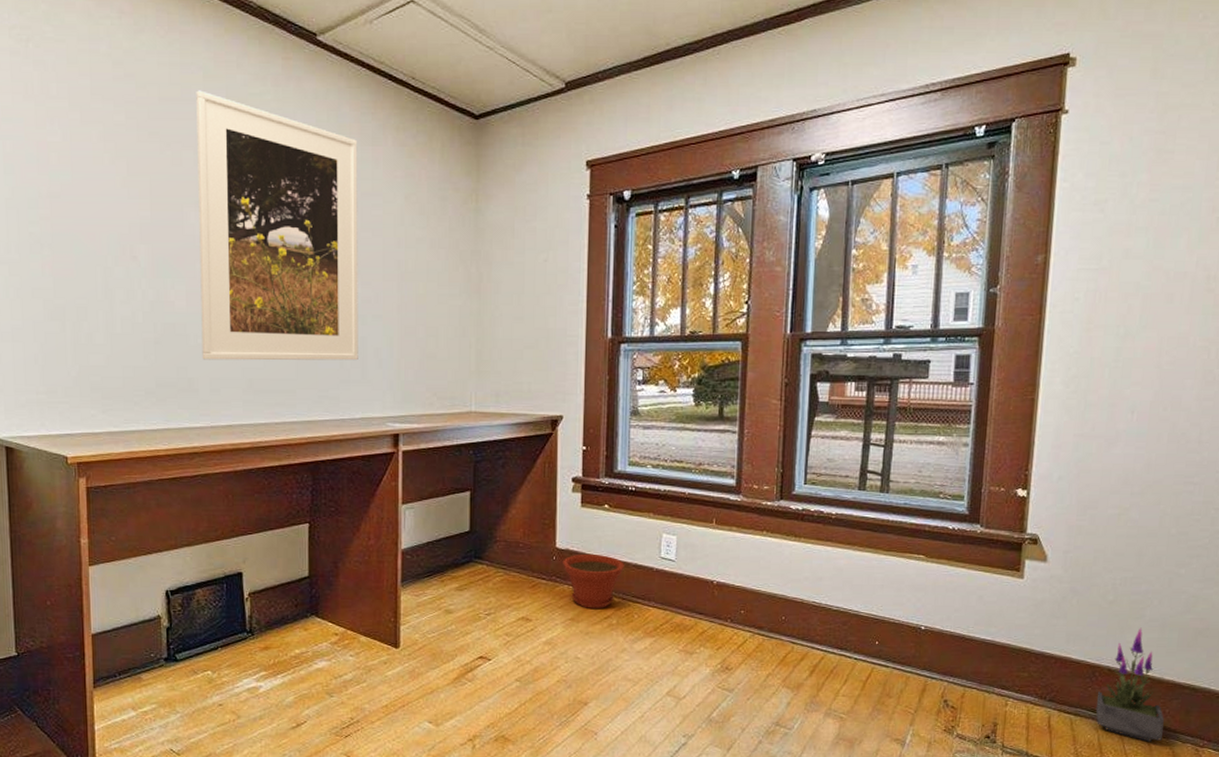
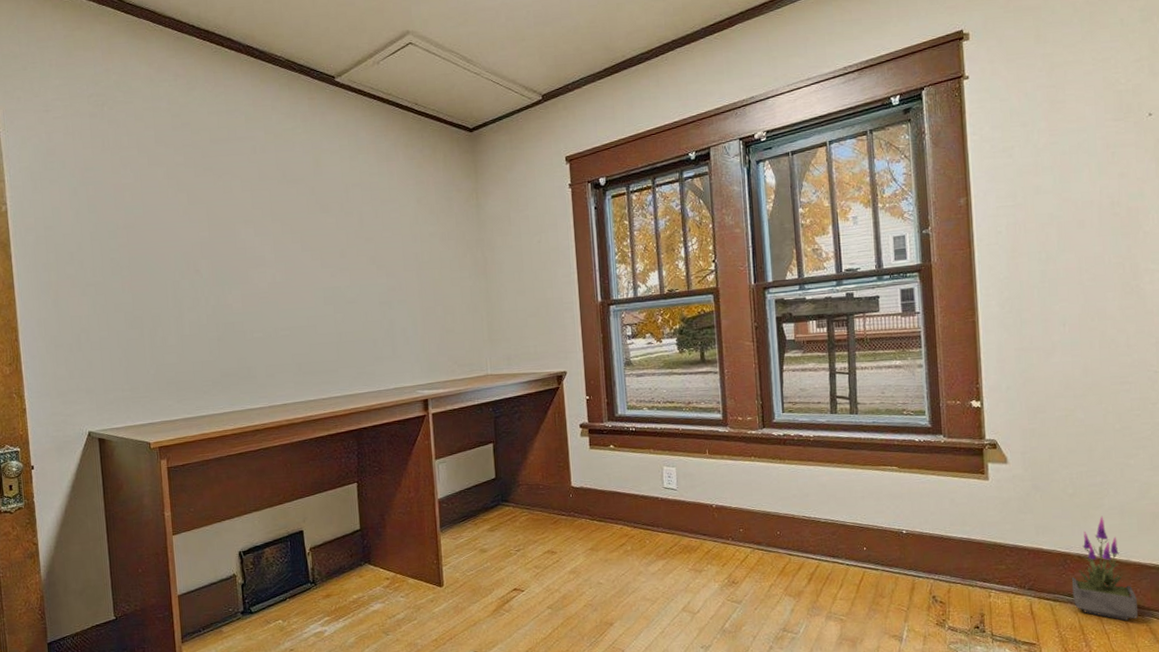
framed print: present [196,90,358,361] -> none [240,131,389,351]
plant pot: present [563,553,624,608] -> none [579,489,633,538]

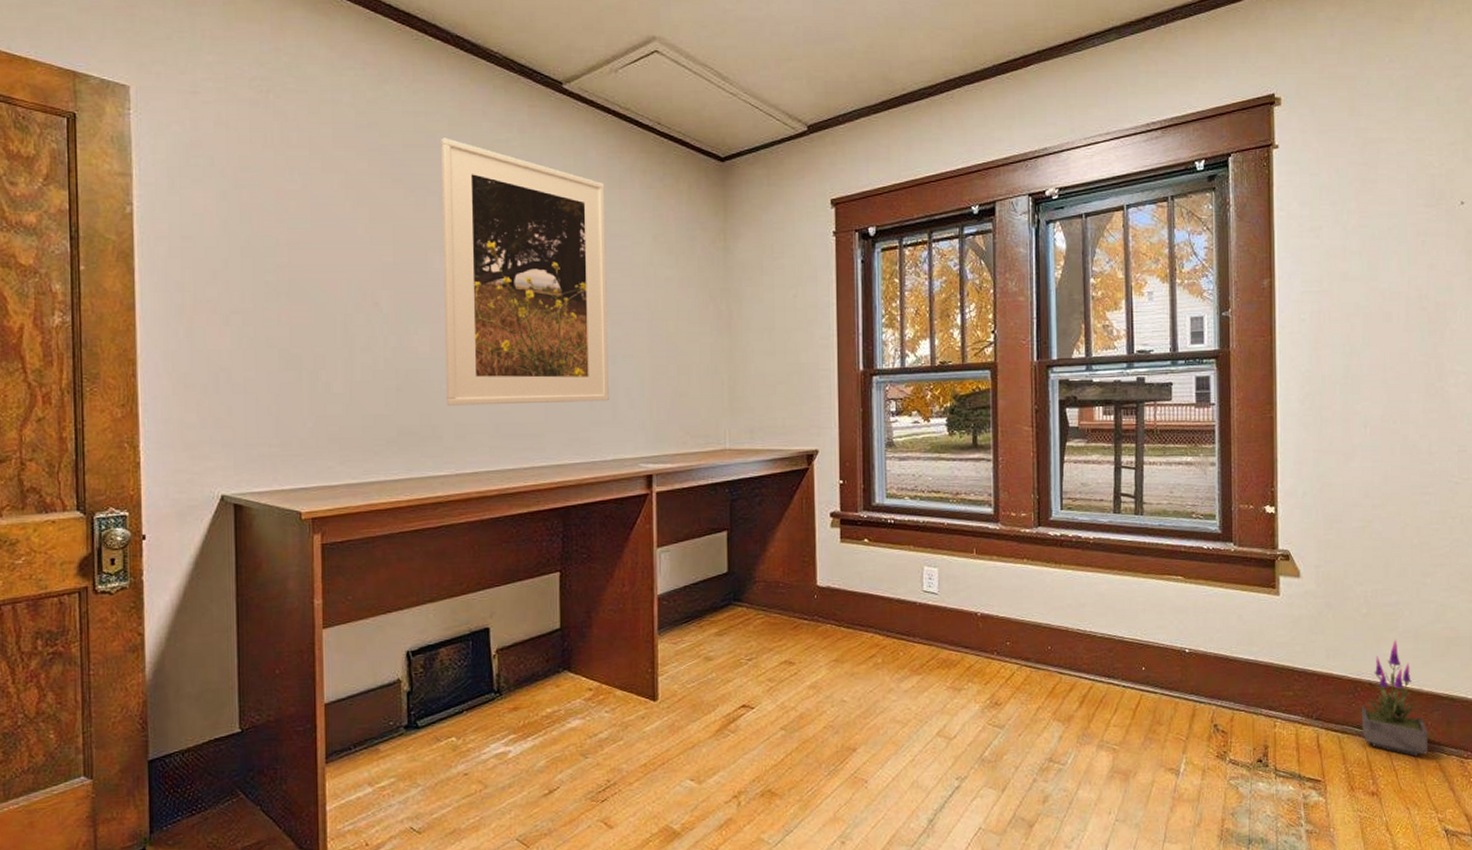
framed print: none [240,131,389,351] -> present [441,138,609,406]

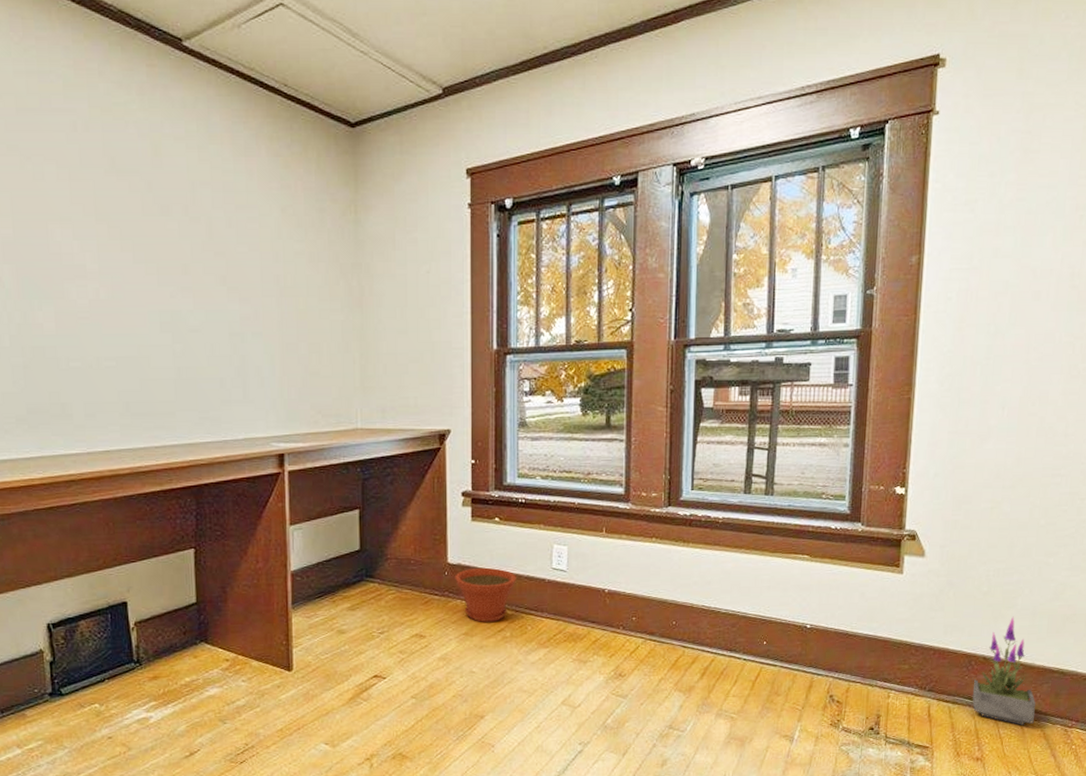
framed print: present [441,138,609,406] -> none [56,100,239,384]
plant pot: none [824,590,887,648] -> present [455,567,516,622]

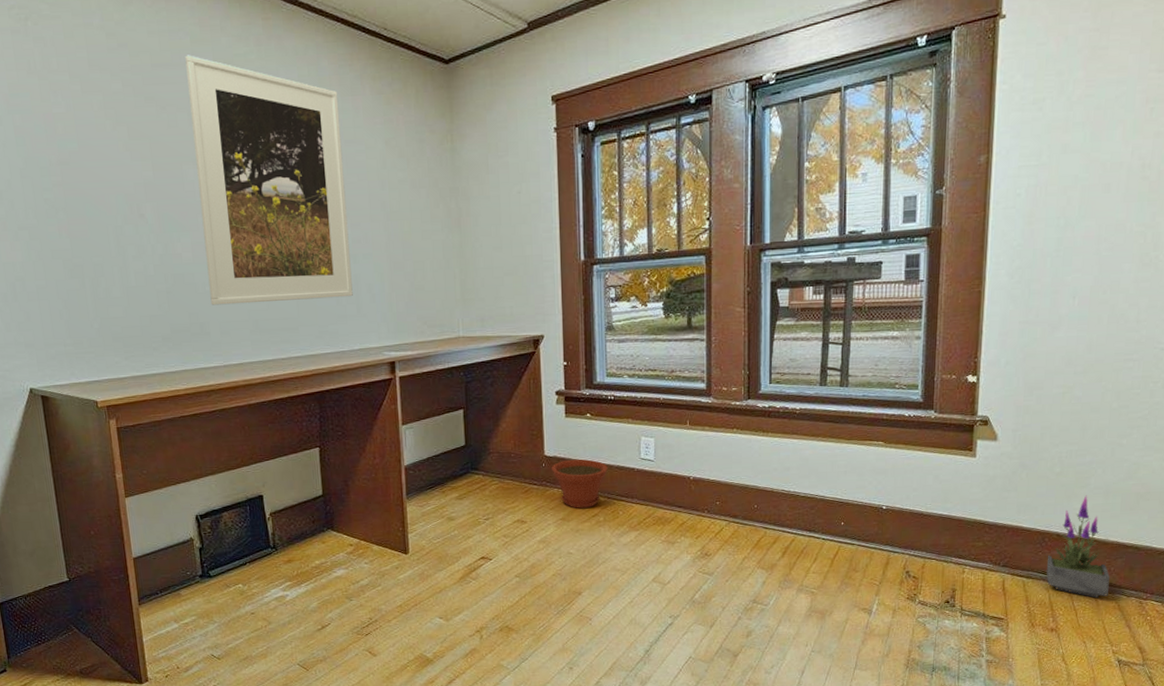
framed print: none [56,100,239,384] -> present [185,55,353,306]

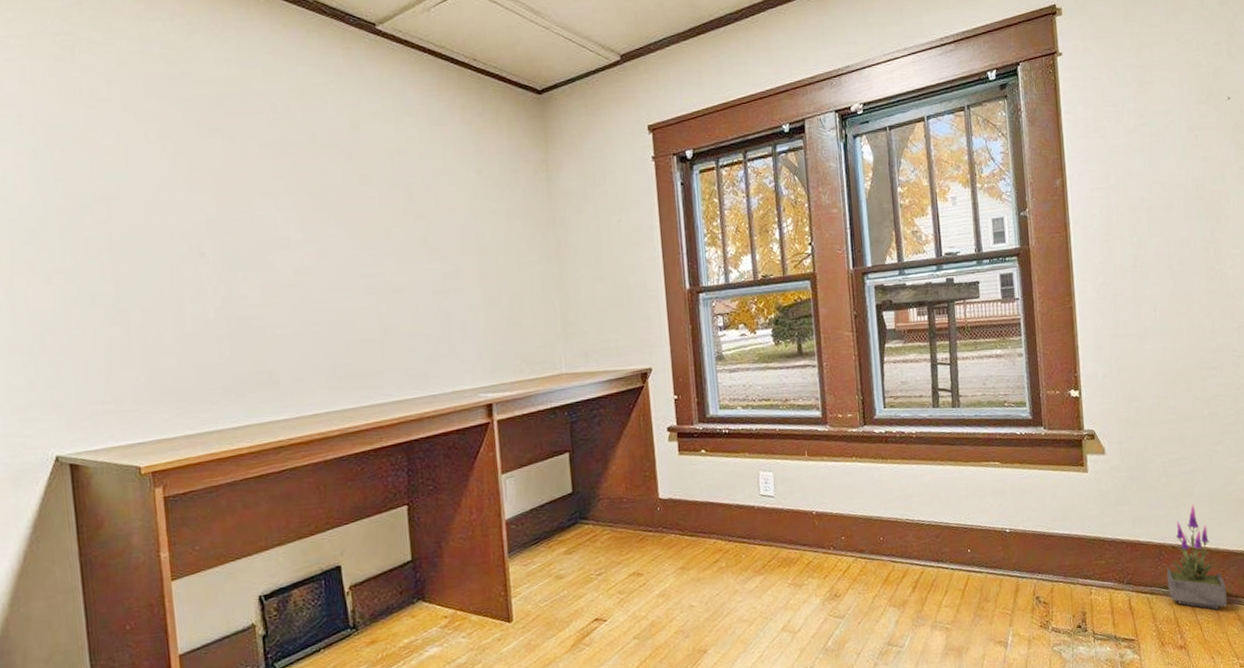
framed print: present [185,55,353,306] -> none [256,84,444,351]
plant pot: present [552,459,608,508] -> none [667,499,727,555]

